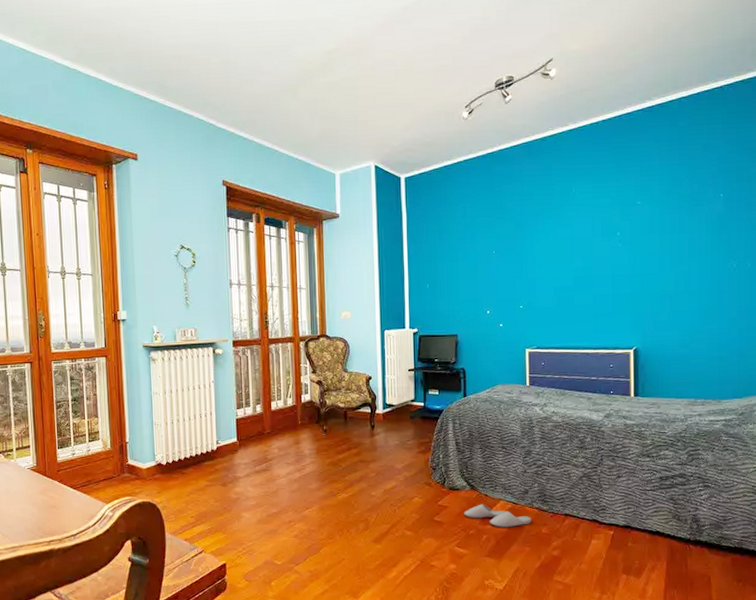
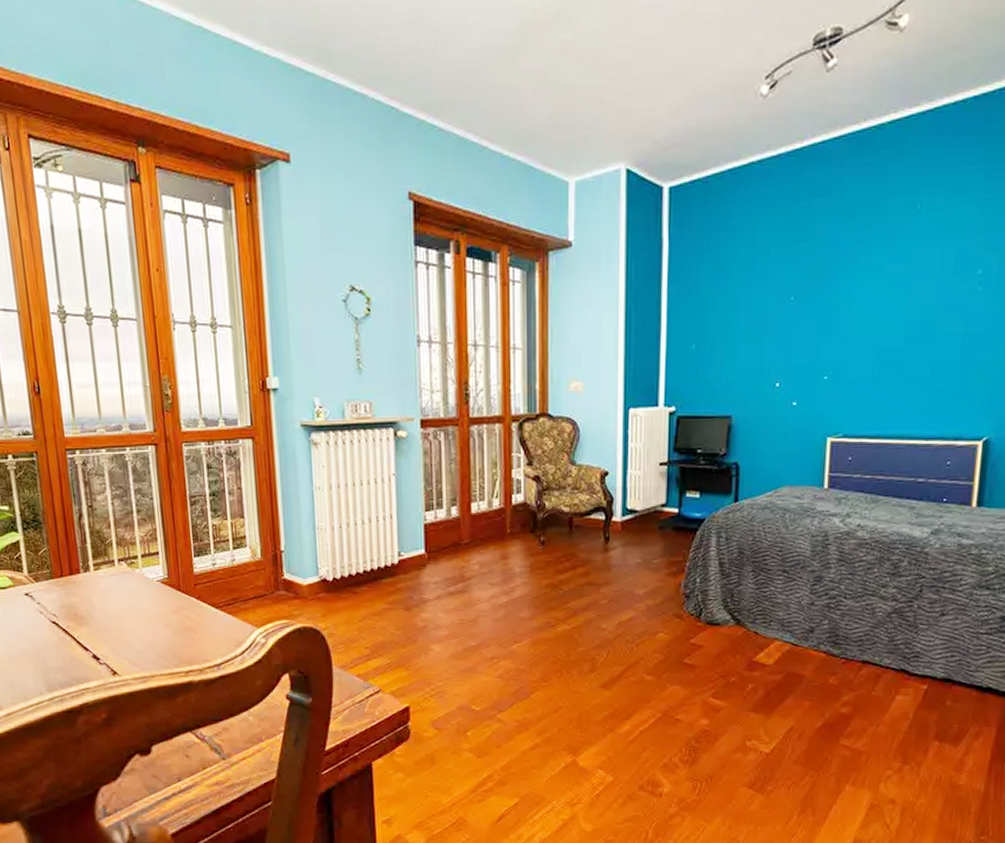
slippers: present [464,504,531,527] -> none [725,644,816,675]

